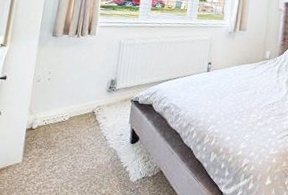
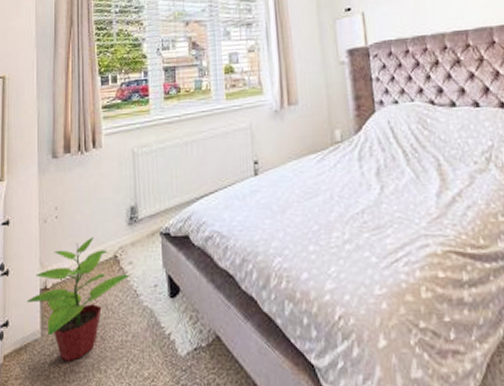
potted plant: none [13,97,102,180] -> present [27,237,129,361]

